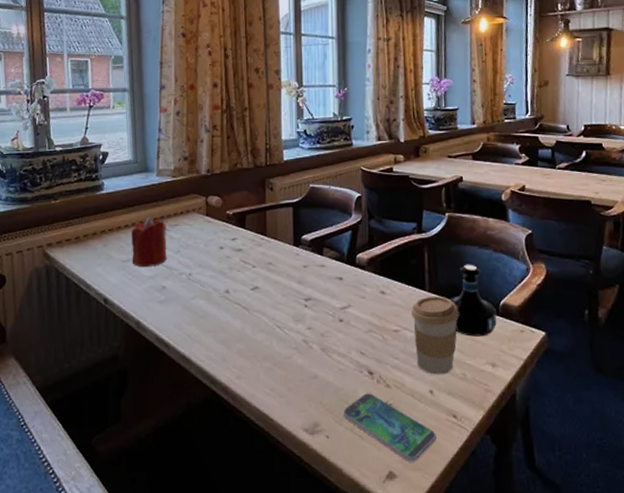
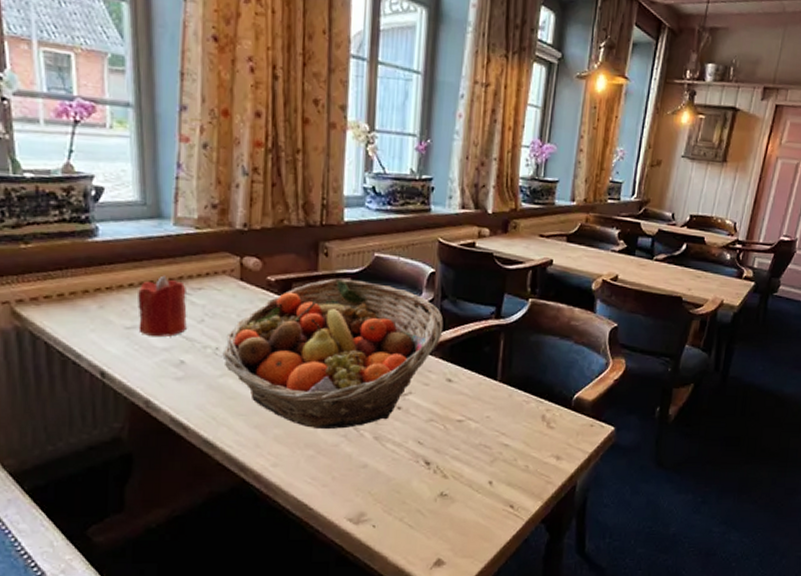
fruit basket: none [194,208,373,343] -> present [222,278,444,430]
smartphone: present [343,393,436,462] -> none [393,483,491,549]
coffee cup: present [411,296,459,375] -> none [478,386,530,466]
tequila bottle: present [449,264,497,337] -> none [521,355,569,430]

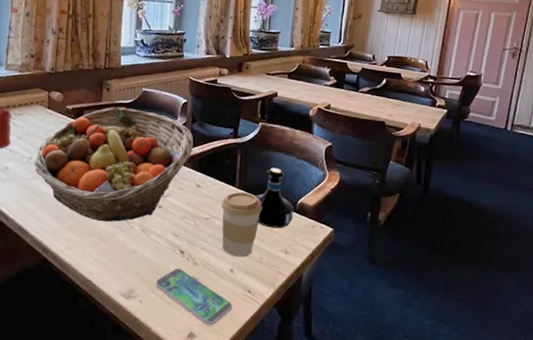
smartphone: none [393,483,491,549] -> present [155,268,232,326]
coffee cup: none [478,386,530,466] -> present [221,192,262,258]
tequila bottle: none [521,355,569,430] -> present [255,167,294,229]

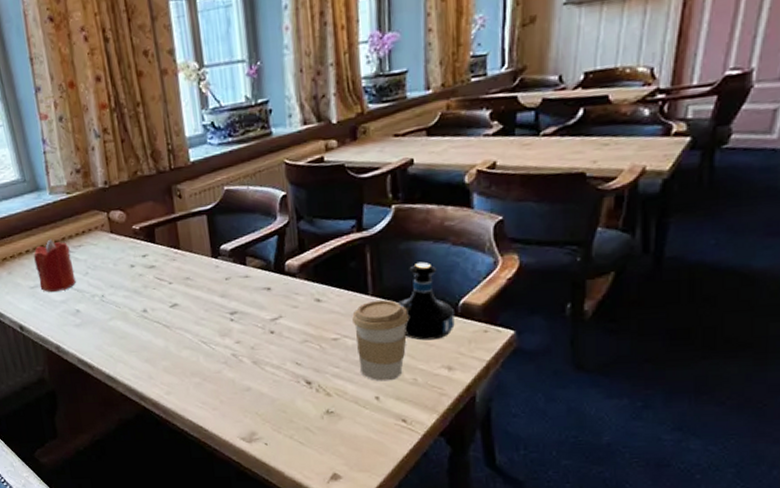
fruit basket: present [34,107,194,222] -> none [107,216,304,359]
smartphone: present [155,268,232,326] -> none [280,402,384,464]

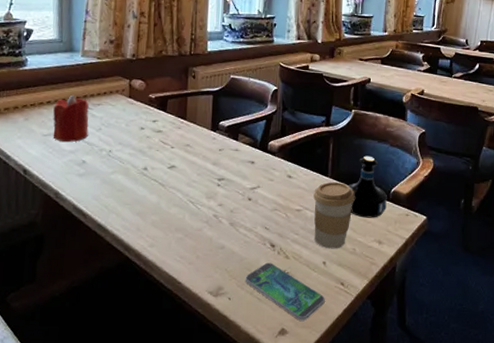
smartphone: none [280,402,384,464] -> present [245,262,325,321]

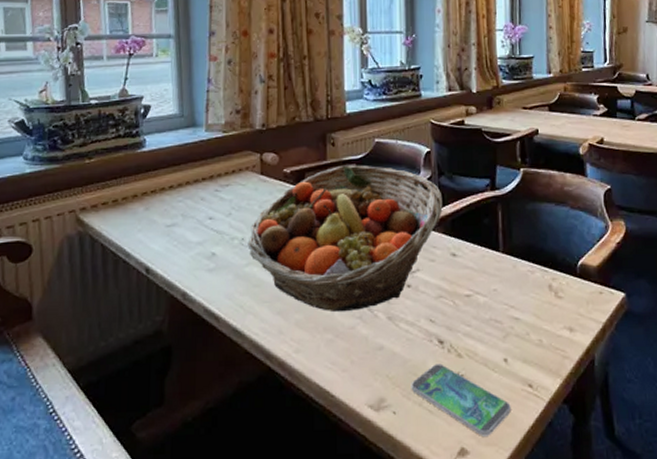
candle: present [53,94,89,142] -> none [176,176,217,232]
fruit basket: none [114,95,285,217] -> present [247,165,443,312]
coffee cup: present [313,181,355,249] -> none [484,257,535,342]
tequila bottle: present [348,155,387,218] -> none [524,222,574,300]

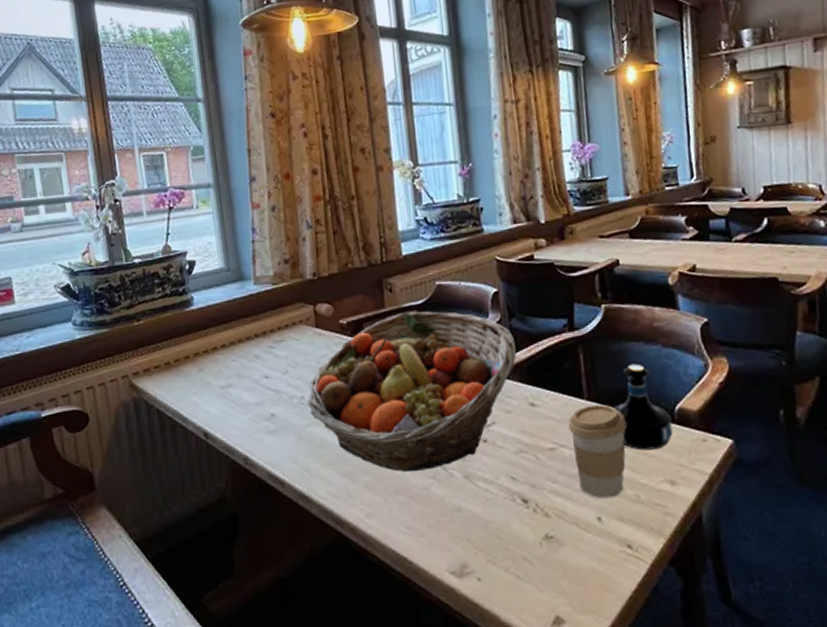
smartphone: present [411,363,511,436] -> none [495,524,610,603]
coffee cup: none [484,257,535,342] -> present [568,404,626,499]
tequila bottle: none [524,222,574,300] -> present [613,364,673,451]

